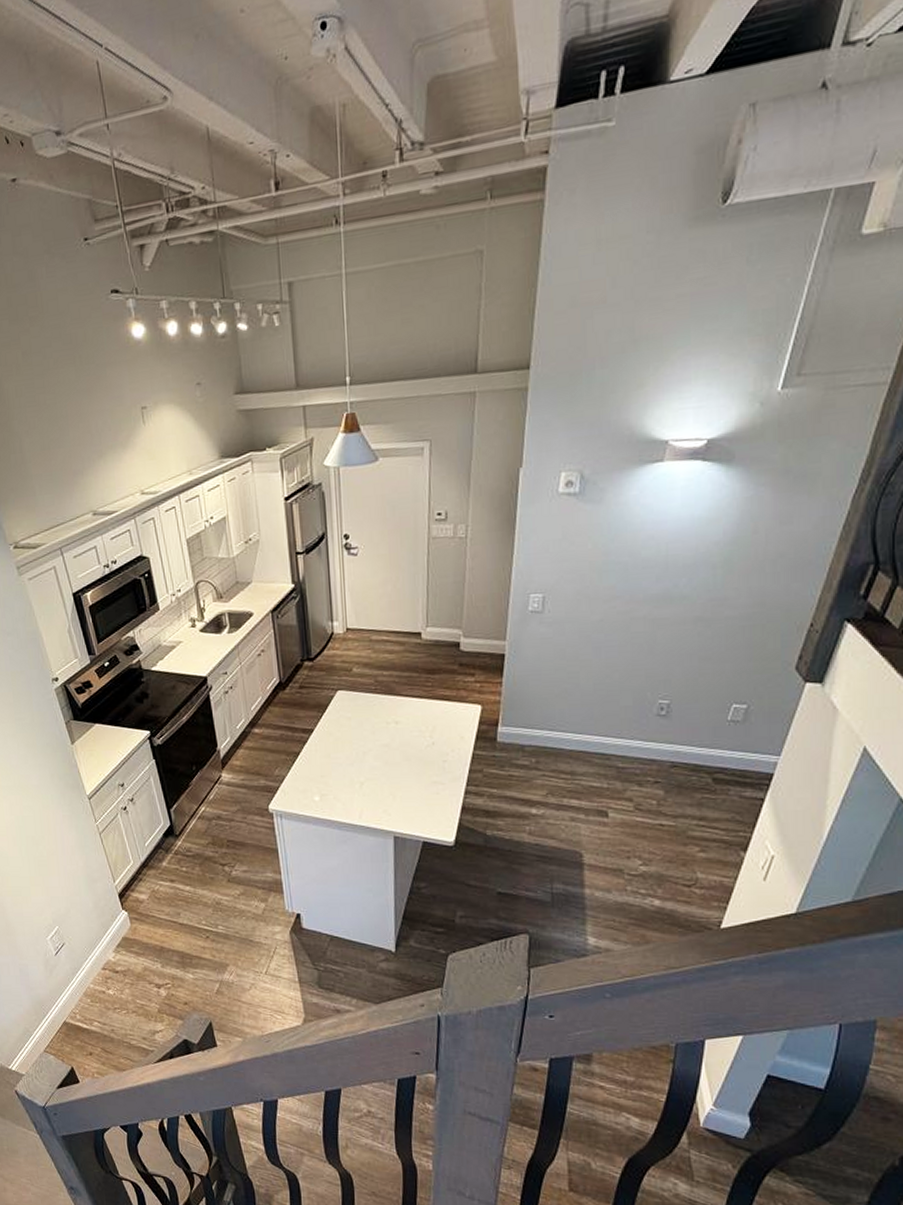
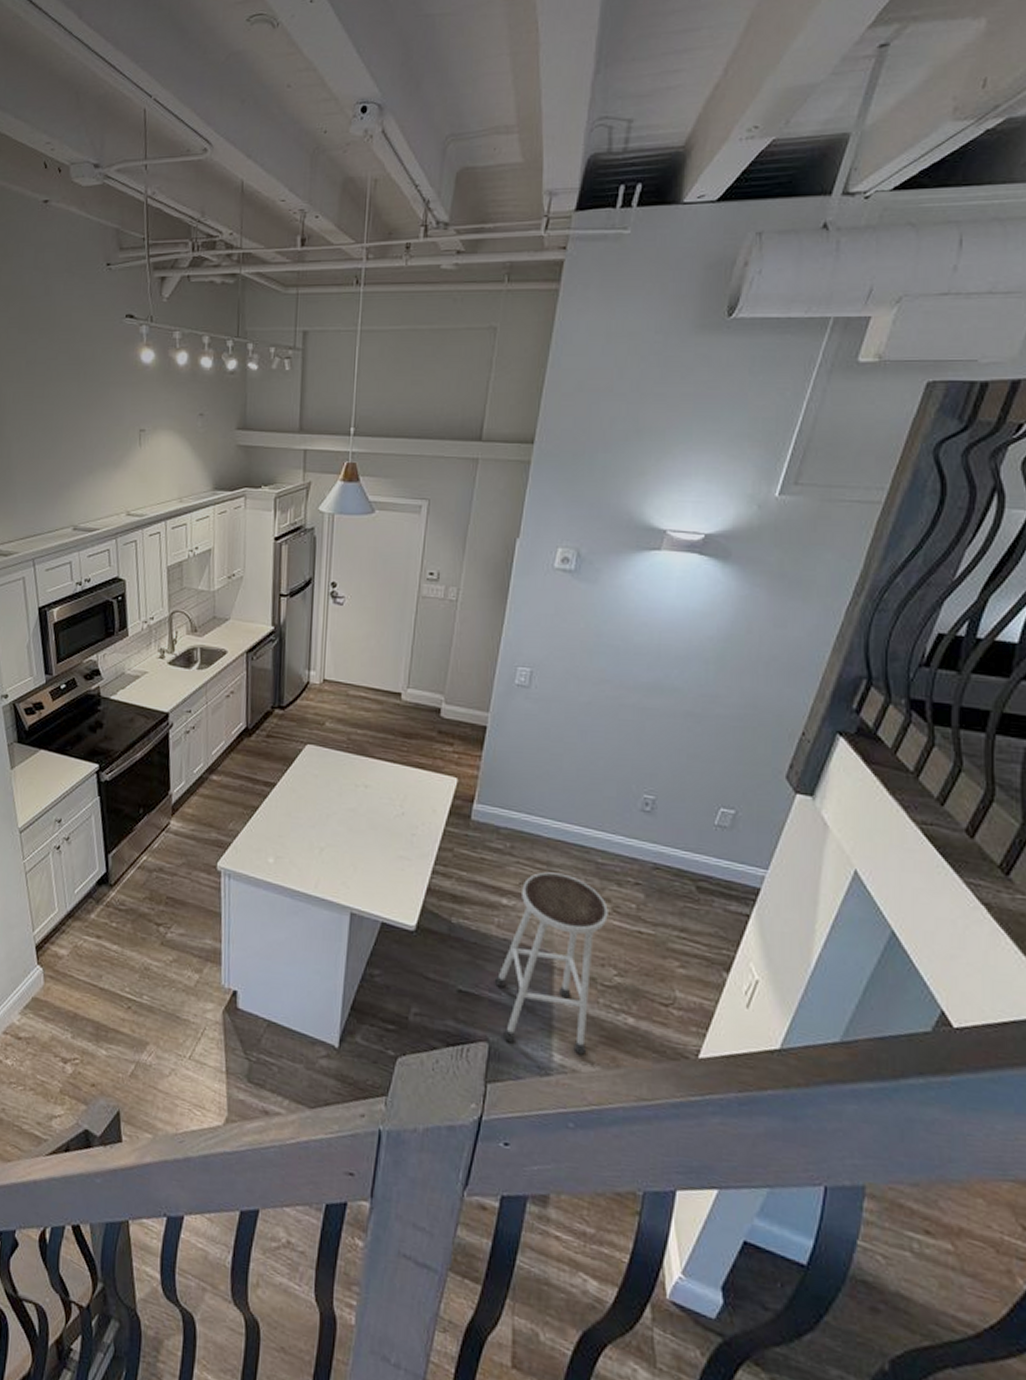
stool: none [529,780,631,936] -> present [494,872,608,1055]

